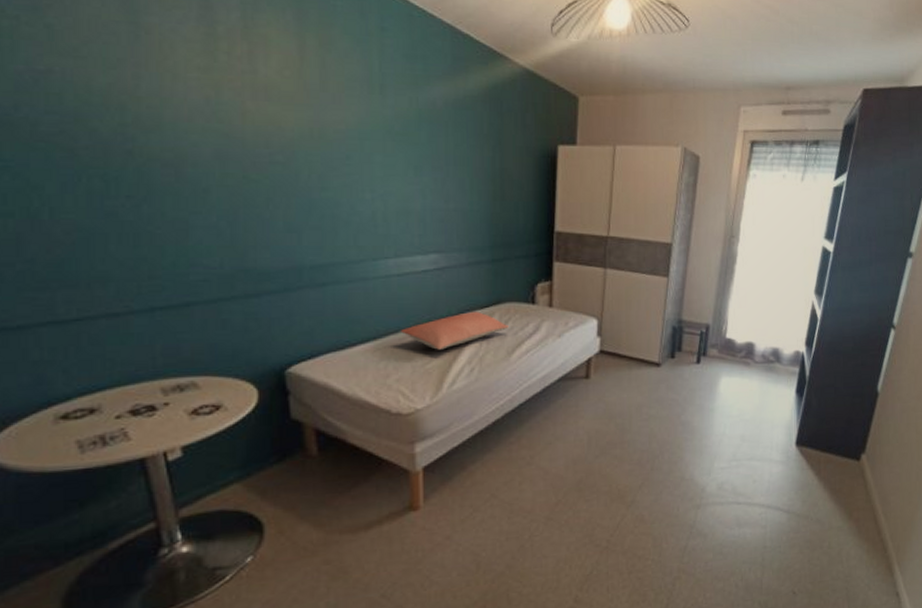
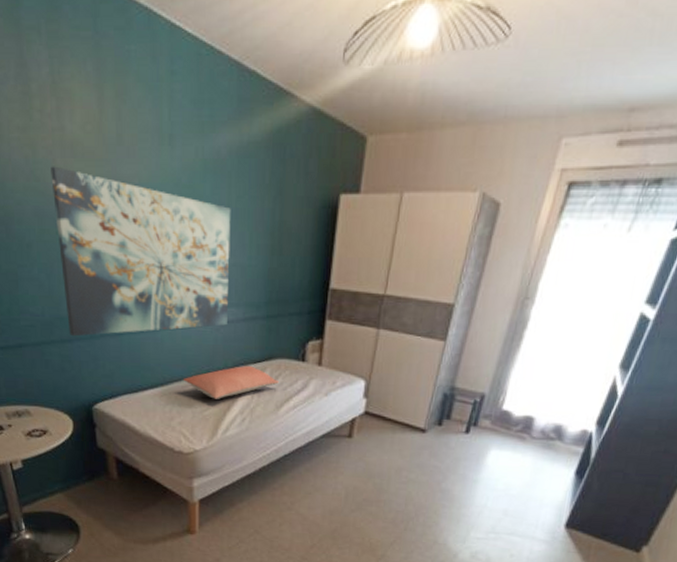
wall art: none [238,108,450,290] -> present [50,166,231,337]

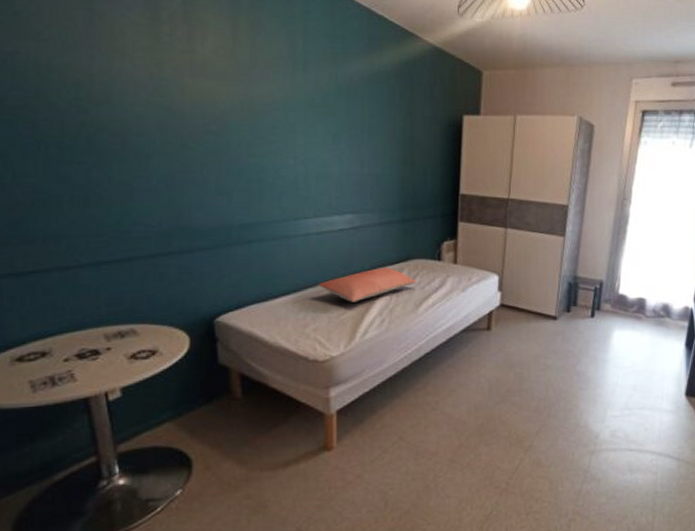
wall art: present [50,166,231,337] -> none [178,83,365,247]

